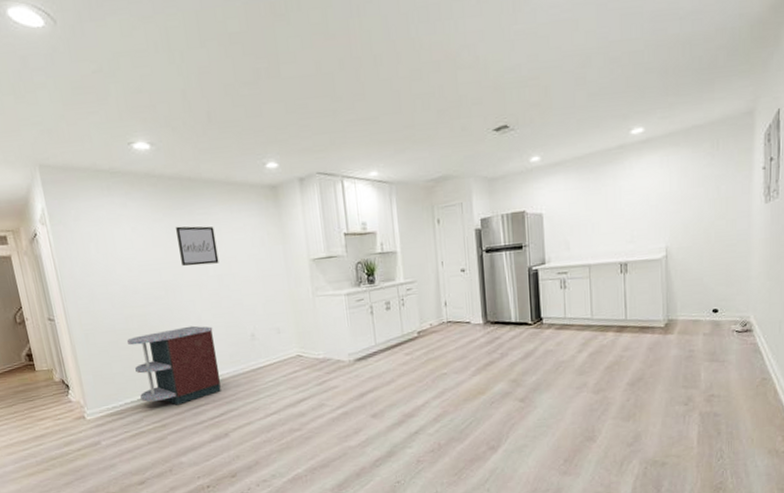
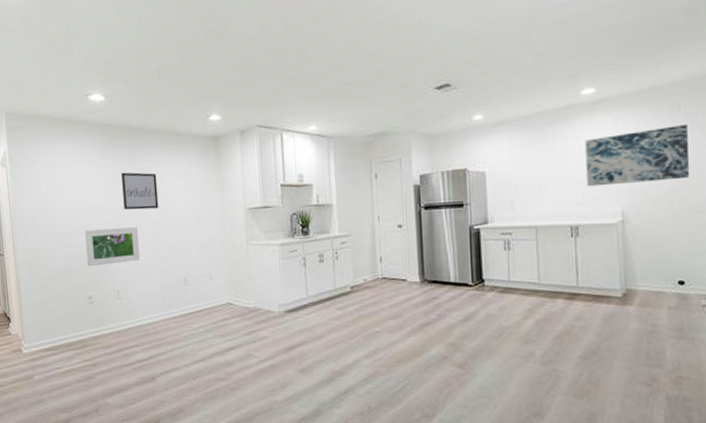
storage cabinet: present [127,325,221,405] -> none [68,267,152,345]
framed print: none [142,284,204,328] -> present [85,227,141,267]
wall art: none [634,162,726,225] -> present [585,125,690,187]

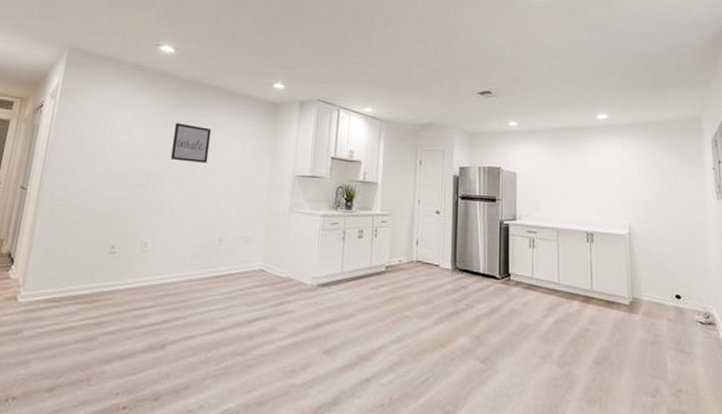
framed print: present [85,227,141,267] -> none [118,175,181,214]
wall art: present [585,125,690,187] -> none [599,156,682,203]

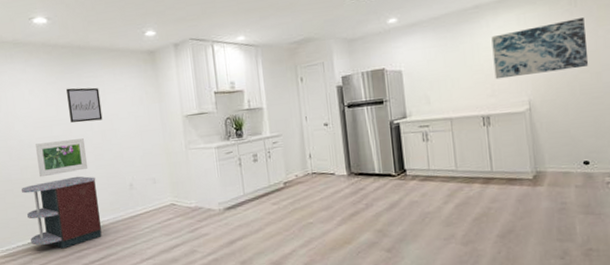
storage cabinet: none [84,219,183,303] -> present [21,176,102,249]
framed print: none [118,175,181,214] -> present [36,138,88,178]
wall art: none [599,156,682,203] -> present [491,18,589,80]

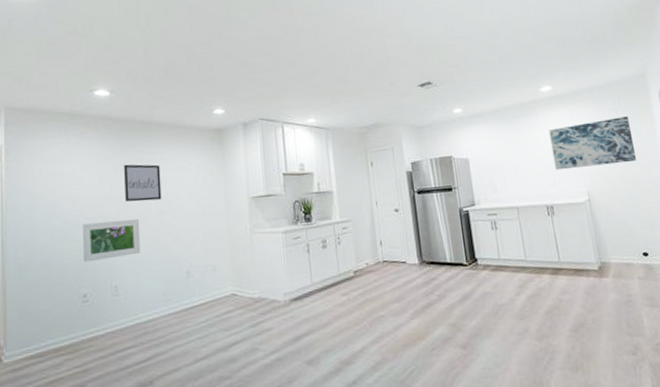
storage cabinet: present [21,176,102,249] -> none [61,261,151,348]

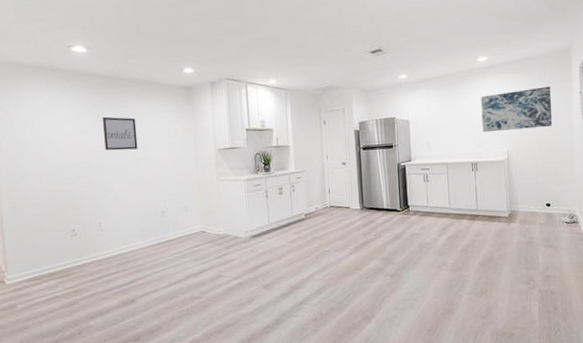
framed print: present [83,219,141,263] -> none [68,166,121,202]

